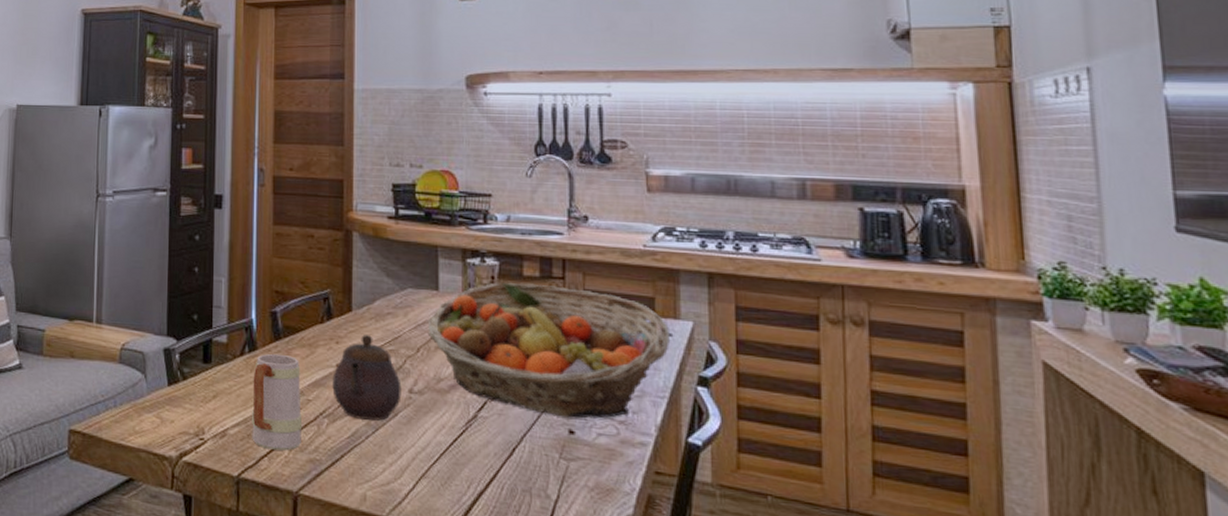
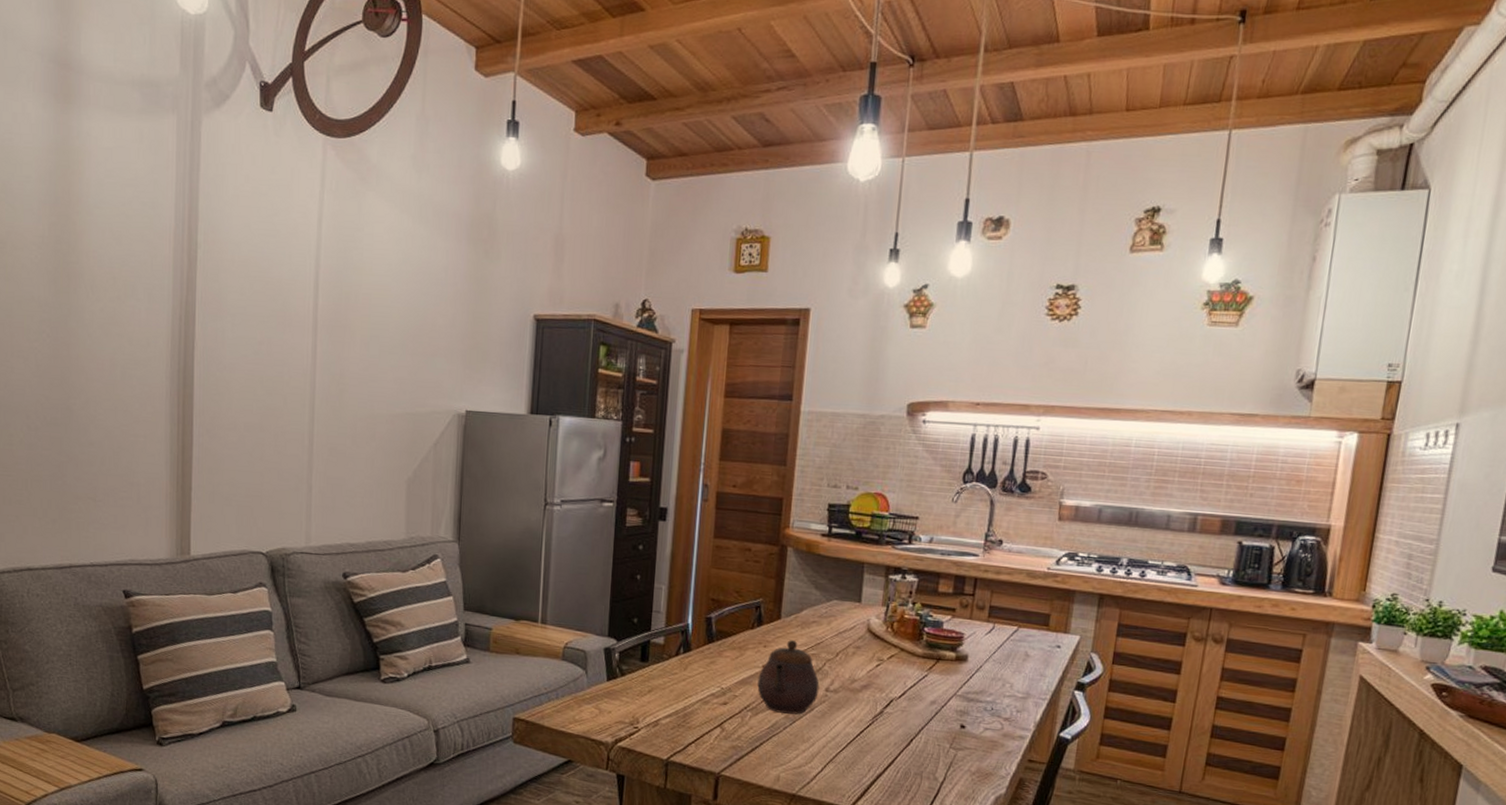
mug: present [252,353,303,451] -> none [681,654,730,739]
fruit basket: present [427,282,669,419] -> none [847,597,1059,716]

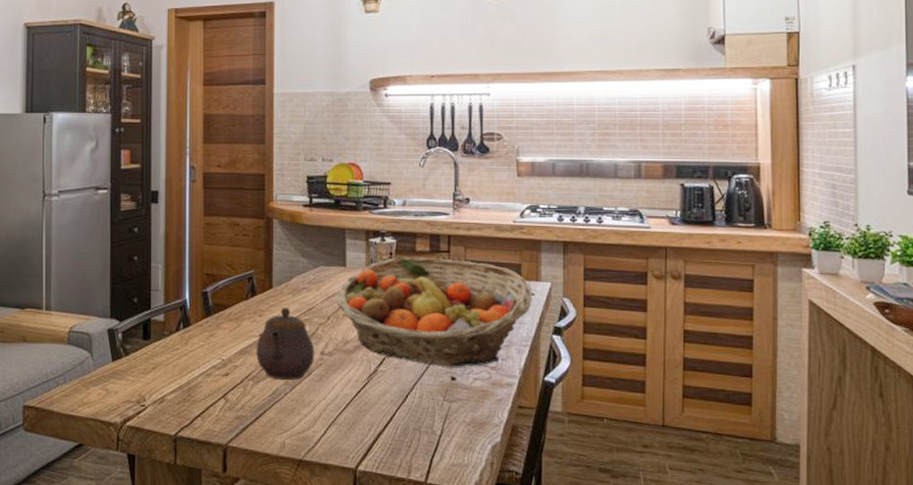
fruit basket: none [847,597,1059,716] -> present [336,257,532,367]

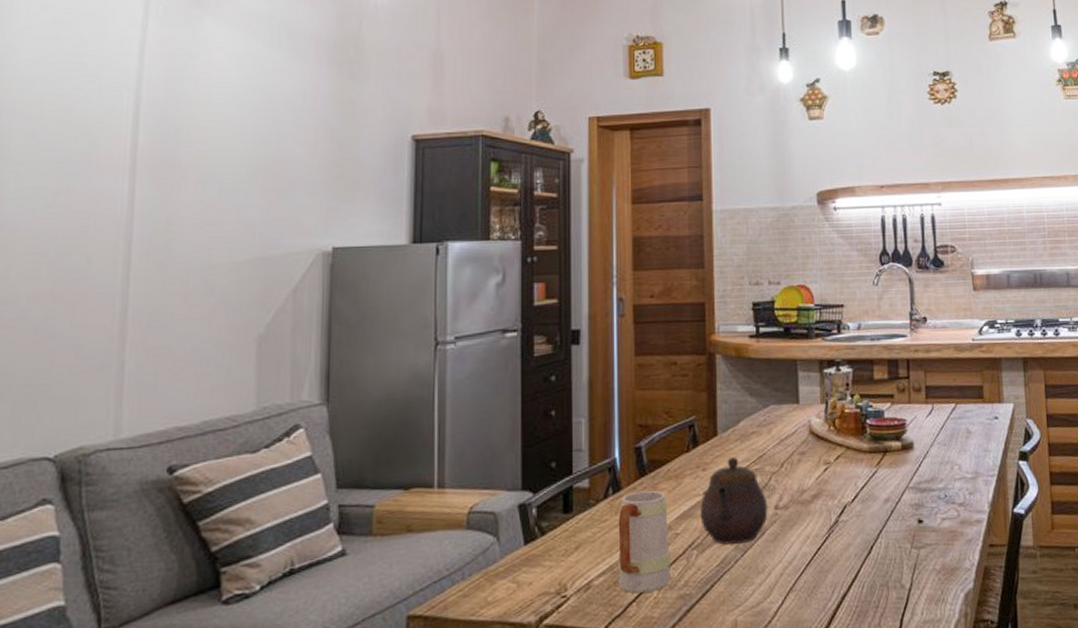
mug: none [187,328,231,410] -> present [618,490,672,594]
fruit basket: present [336,257,532,367] -> none [790,386,996,509]

